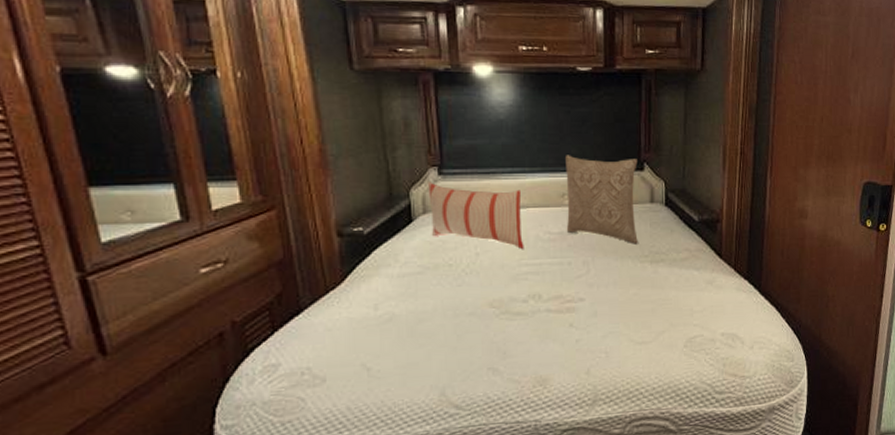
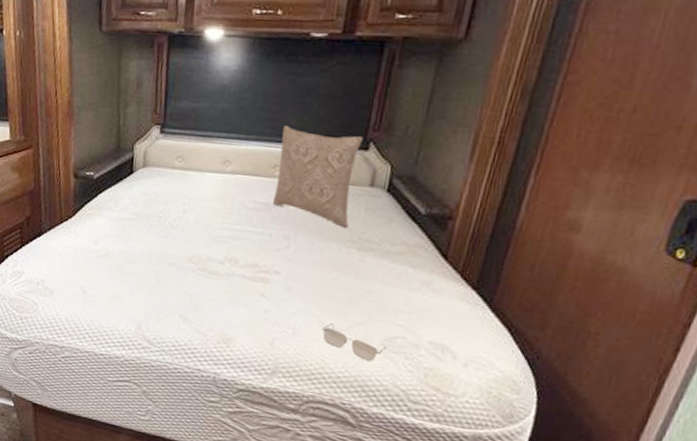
pillow: present [427,182,524,249] -> none [148,139,234,213]
eyeglasses: none [632,338,689,365] -> present [322,323,386,361]

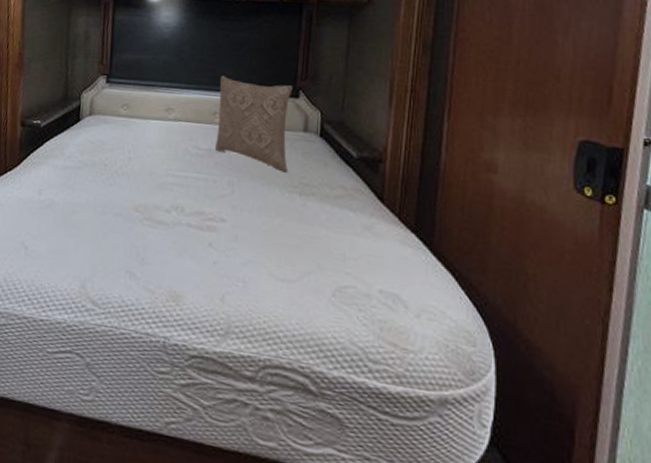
eyeglasses: present [322,323,386,361] -> none [273,274,338,315]

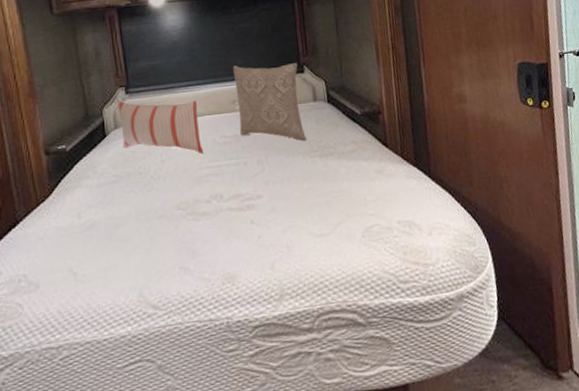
pillow: none [94,88,176,160] -> present [116,100,204,154]

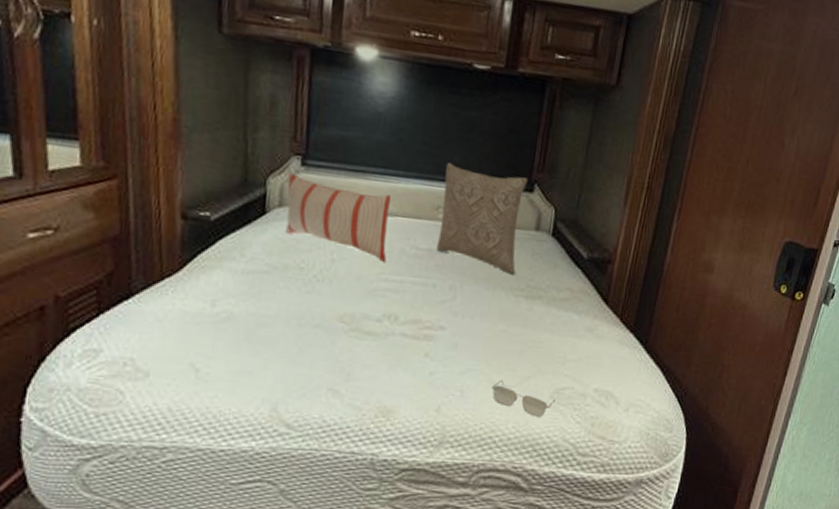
eyeglasses: none [312,230,368,256] -> present [492,380,555,417]

